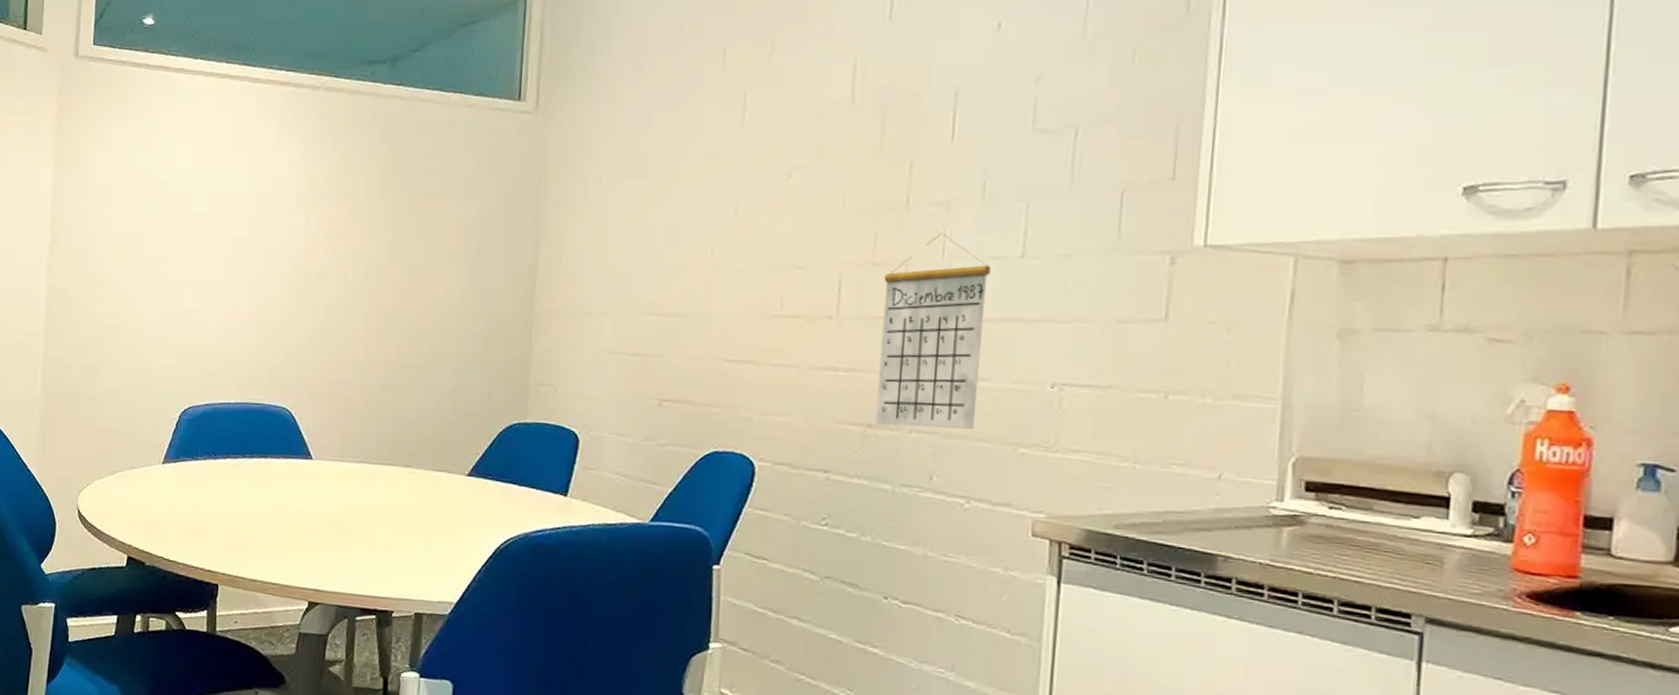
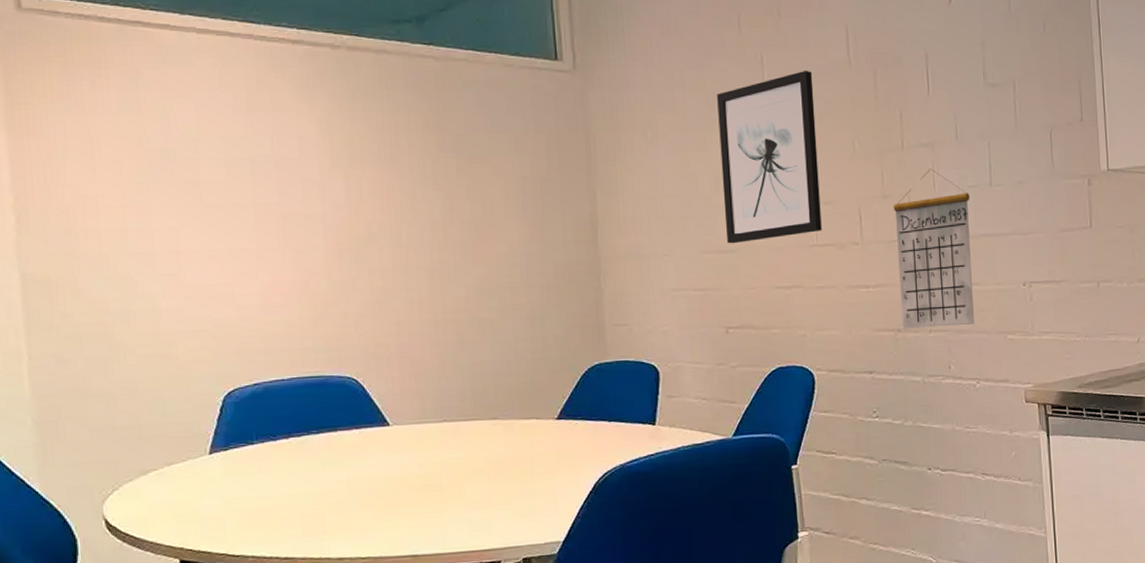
wall art: none [675,111,804,307] -> present [717,70,822,244]

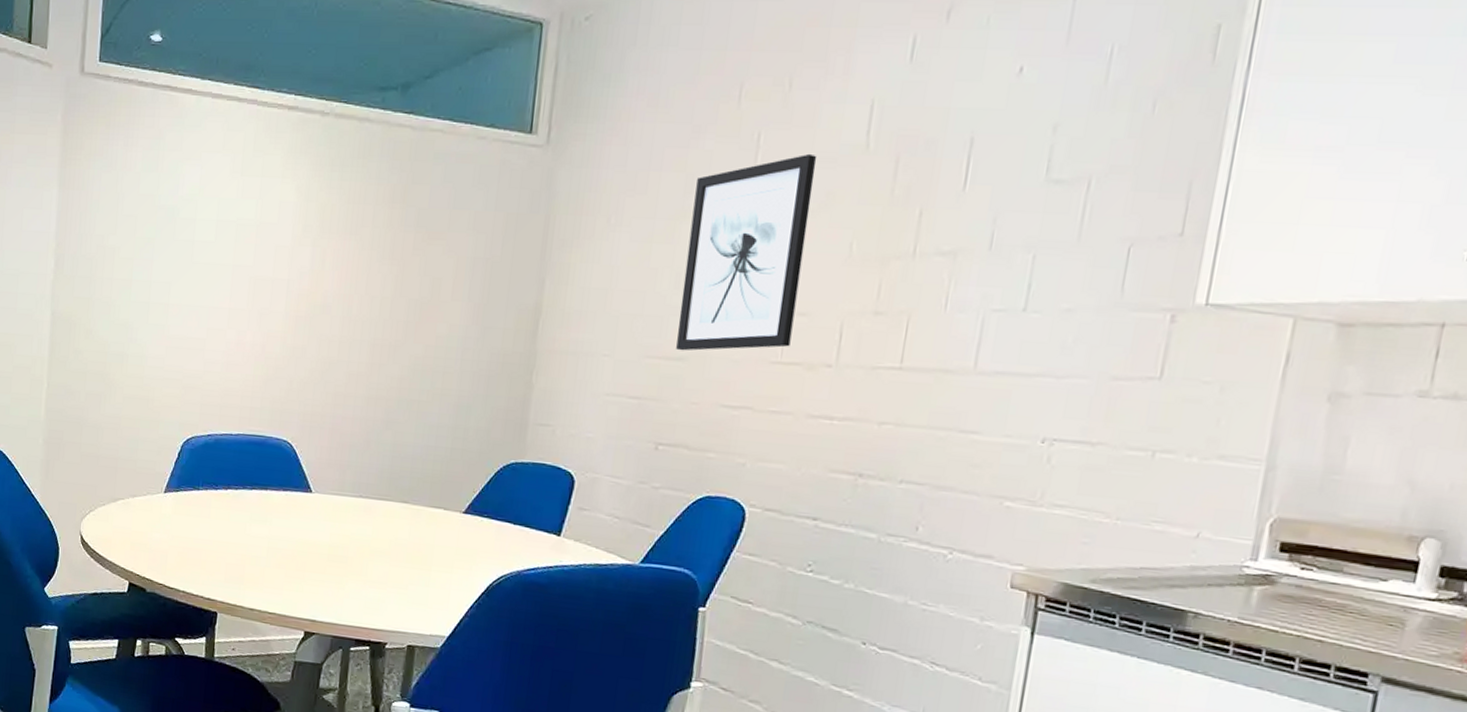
calendar: present [893,169,974,329] -> none [866,283,992,481]

